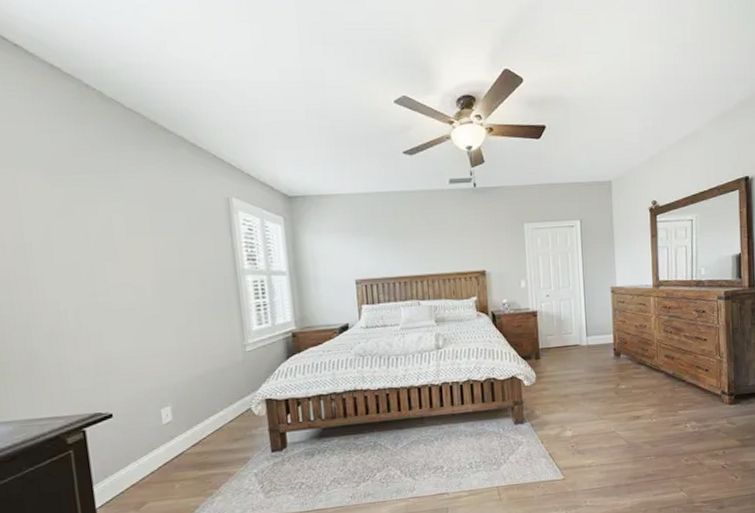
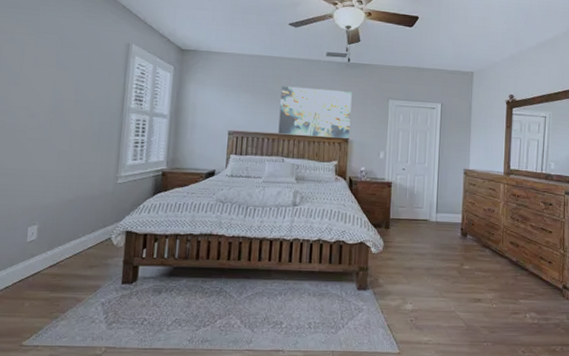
wall art: none [405,219,486,276] -> present [278,86,352,139]

